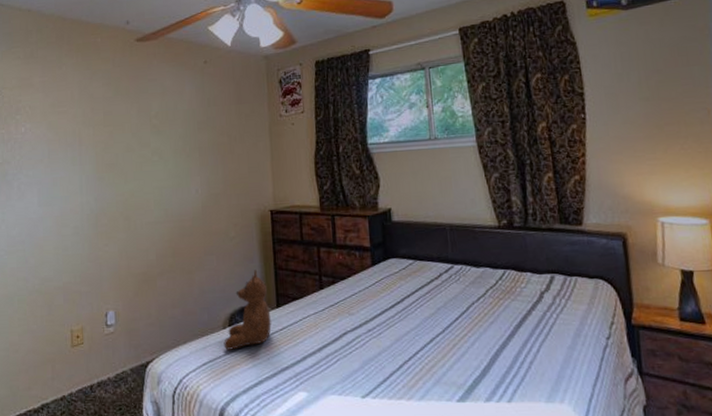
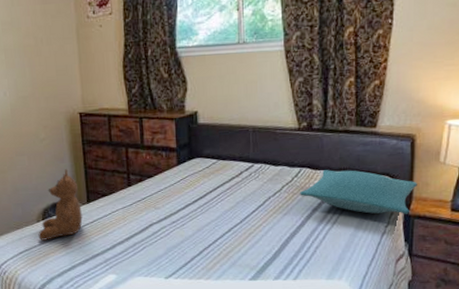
pillow: none [506,272,637,324] -> present [300,170,417,214]

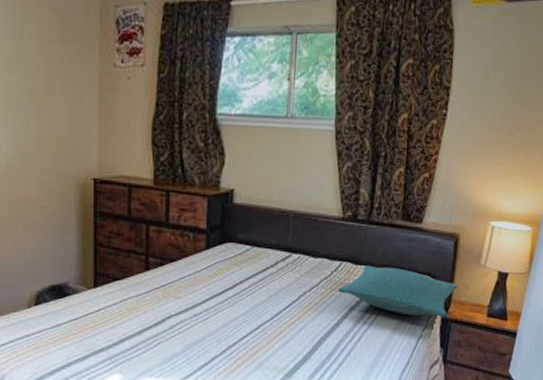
teddy bear: present [38,169,83,241] -> none [28,245,86,330]

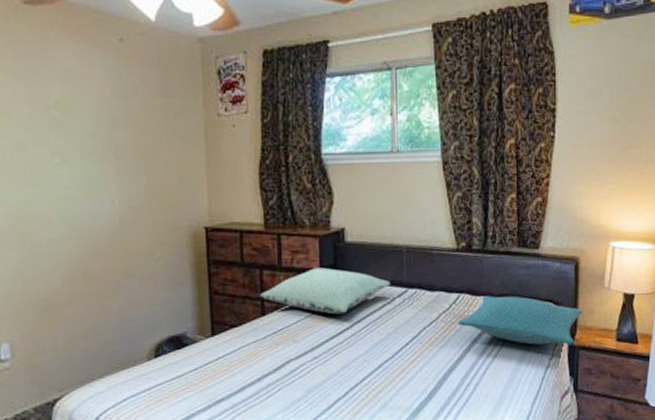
pillow: none [145,227,275,274] -> present [260,267,391,315]

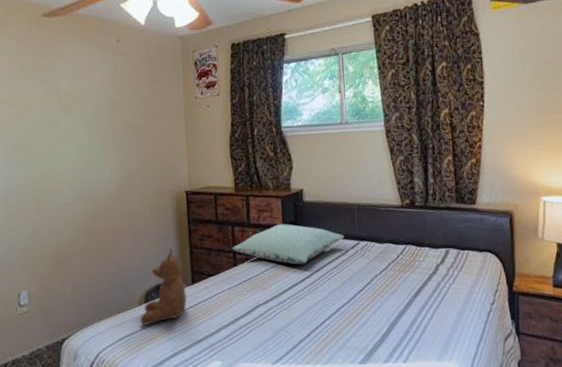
teddy bear: none [148,295,205,383] -> present [140,249,187,325]
pillow: present [458,296,582,345] -> none [406,247,519,291]

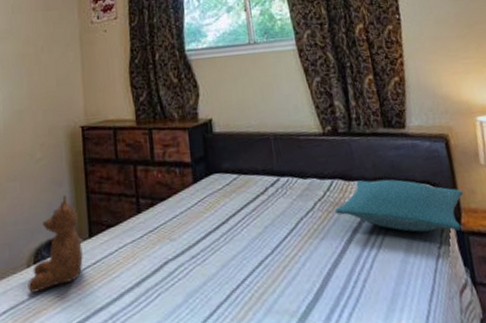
pillow: present [232,224,344,265] -> none [135,160,262,209]
pillow: none [406,247,519,291] -> present [335,179,463,232]

